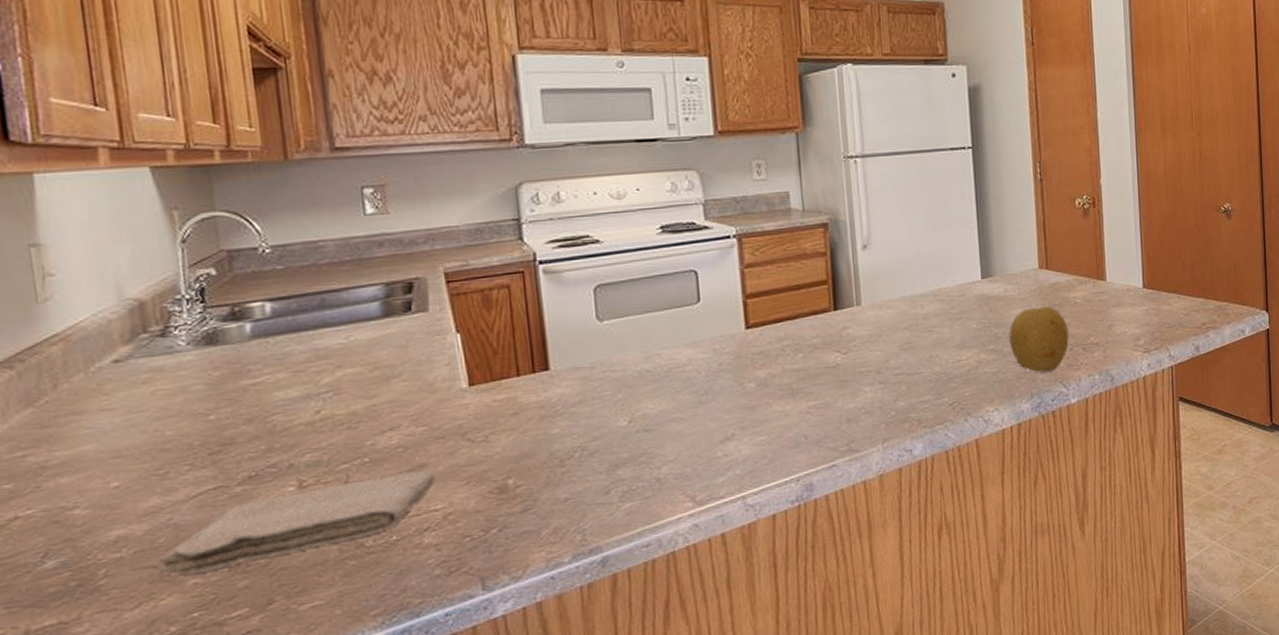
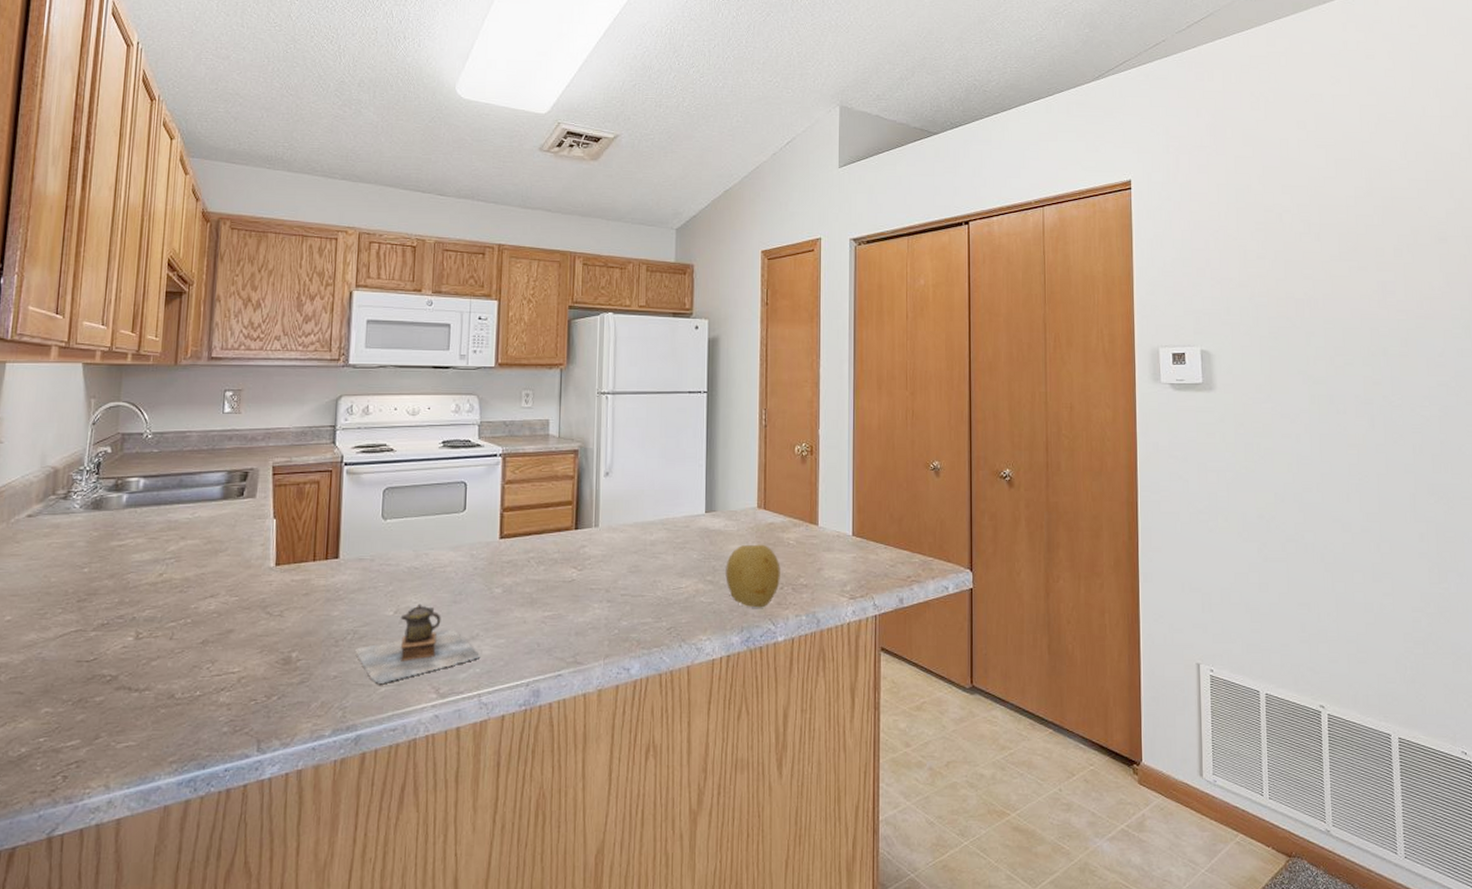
washcloth: present [158,471,436,575] -> none [23,637,238,703]
teapot: none [587,409,740,501] -> present [355,604,481,685]

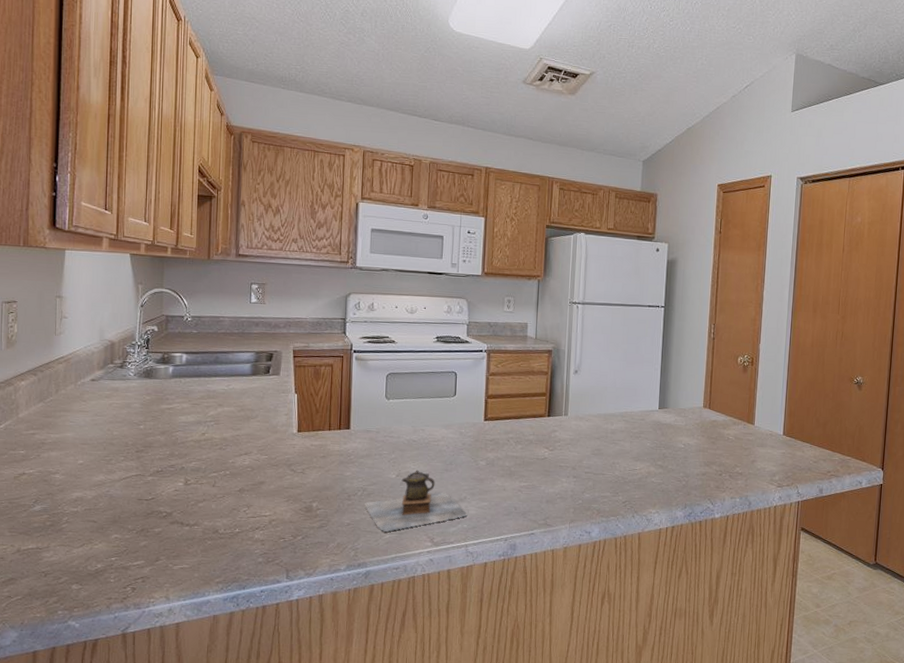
fruit: present [725,544,780,608] -> none [673,437,720,490]

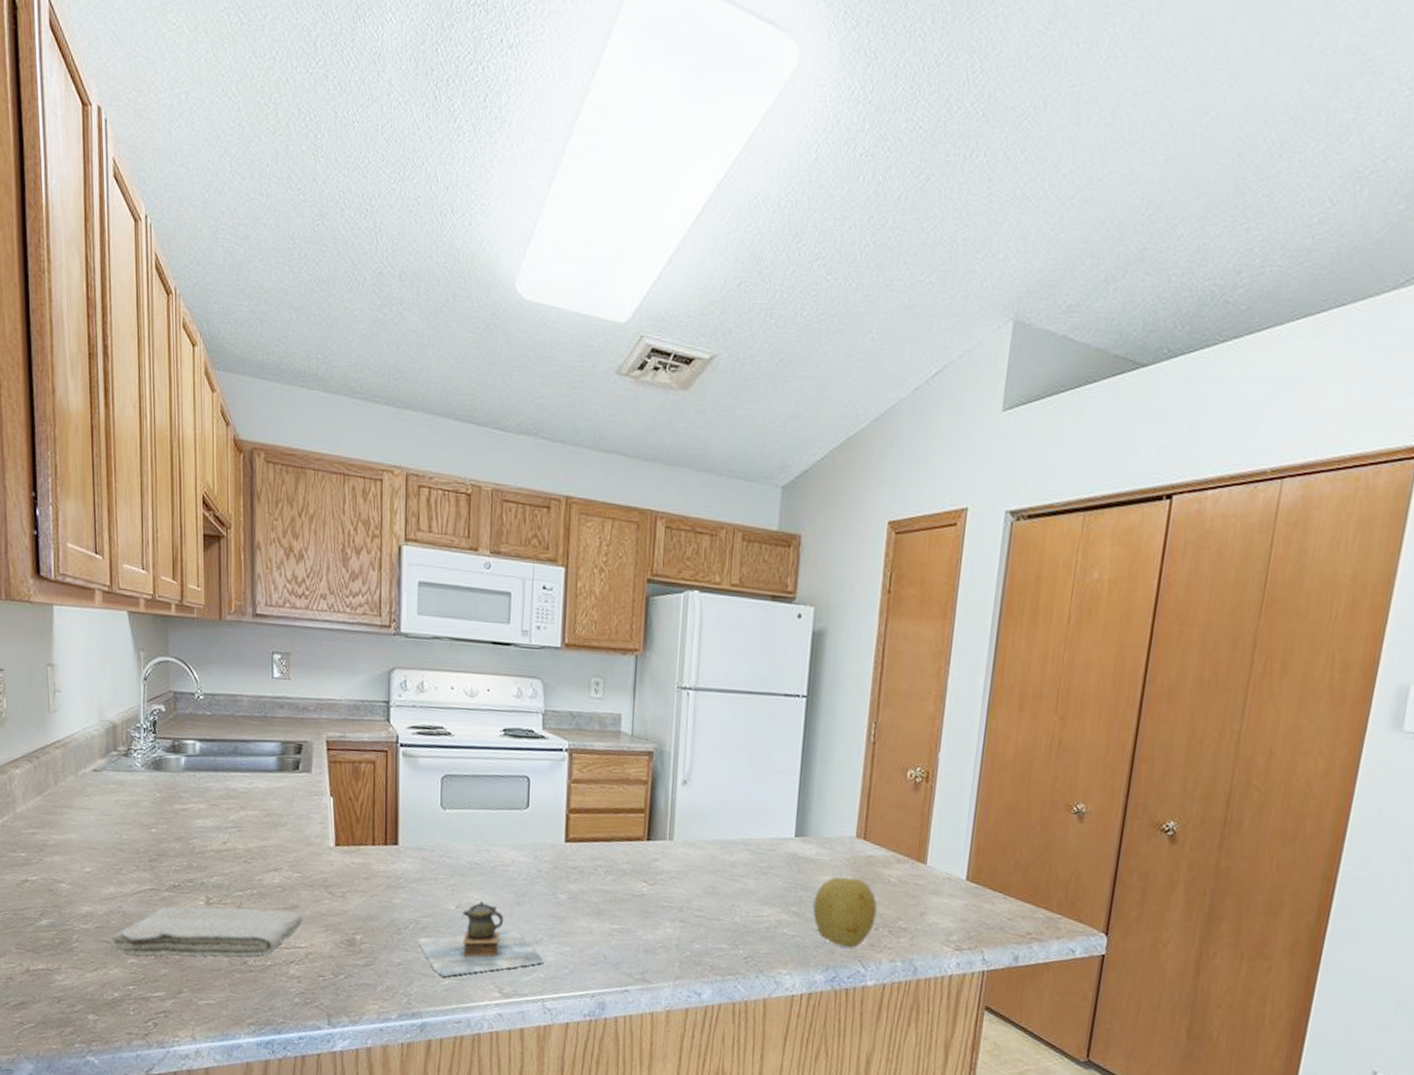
washcloth: none [97,486,268,531] -> present [110,906,303,957]
fruit: none [673,437,720,490] -> present [813,877,877,948]

